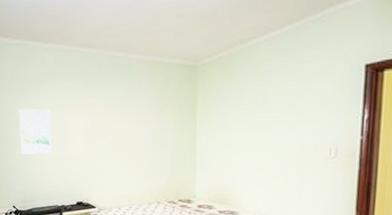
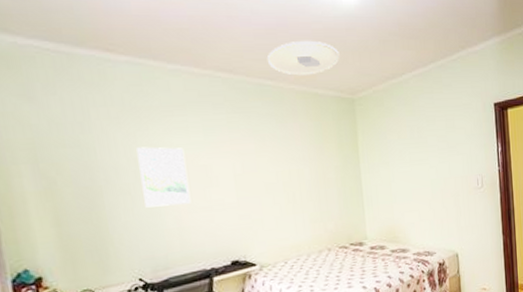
ceiling light: none [121,13,188,47] -> present [267,40,340,76]

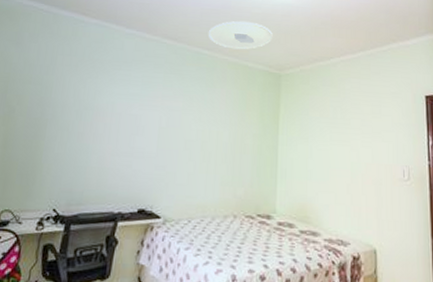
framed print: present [136,147,191,208] -> none [77,91,122,147]

